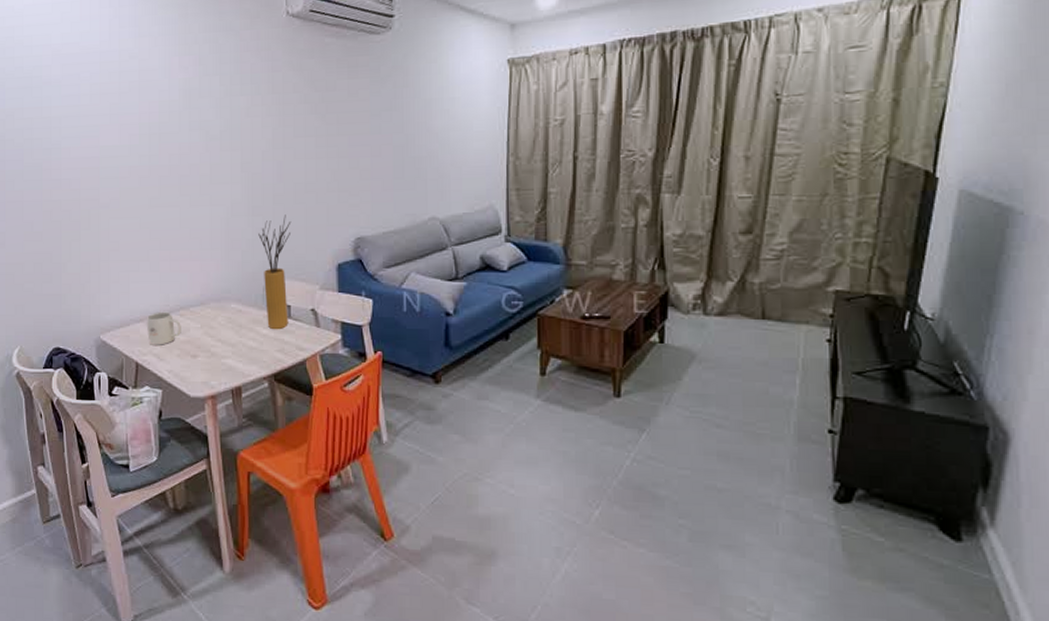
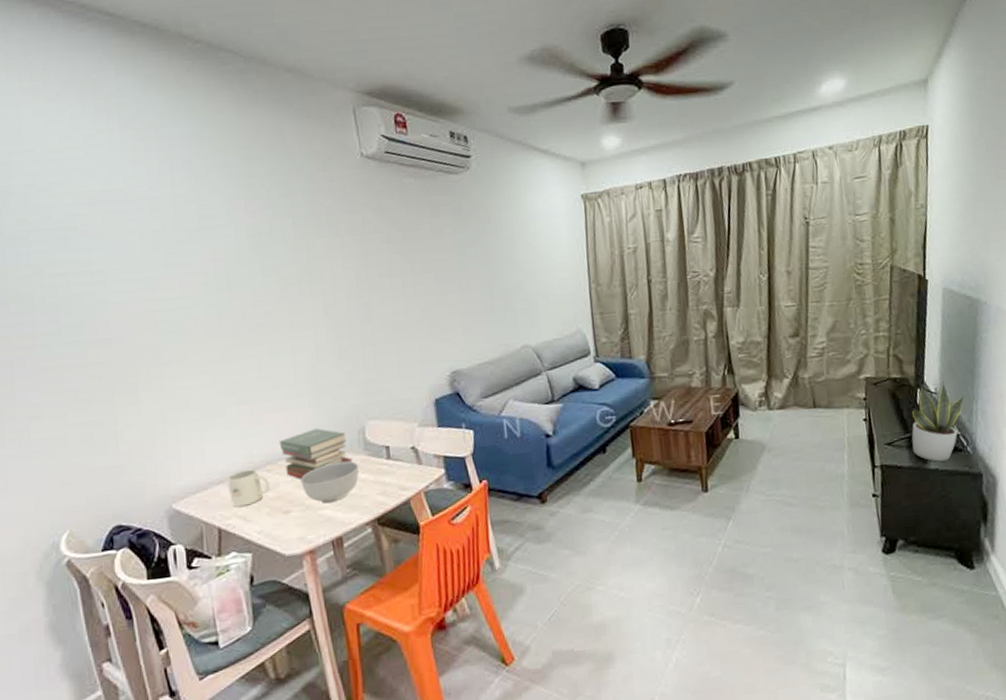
books: none [192,280,256,327] -> present [279,428,353,479]
bowl: none [208,315,260,353] -> present [300,461,359,504]
vase: present [258,215,292,329] -> none [348,355,388,473]
potted plant: none [891,306,974,404] -> present [911,381,965,462]

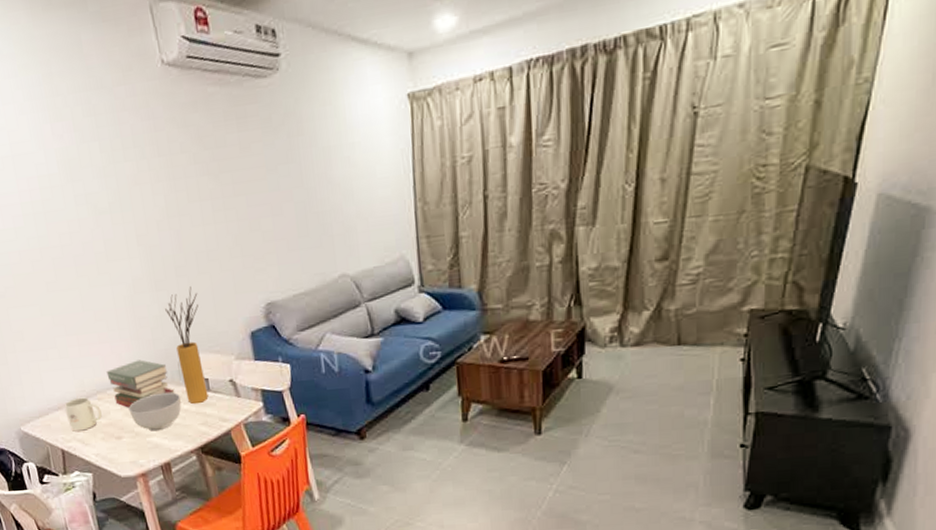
vase: none [348,355,388,473] -> present [165,286,209,404]
potted plant: present [911,381,965,462] -> none [802,314,884,411]

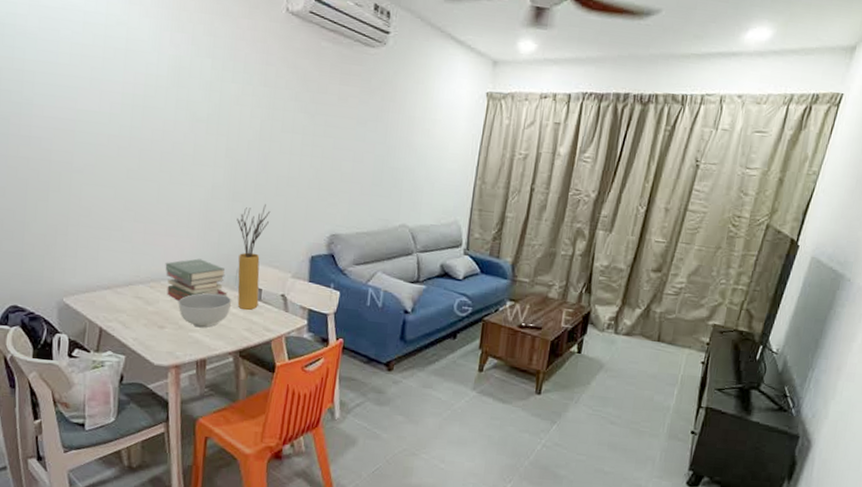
mug: present [64,397,102,432] -> none [113,281,151,314]

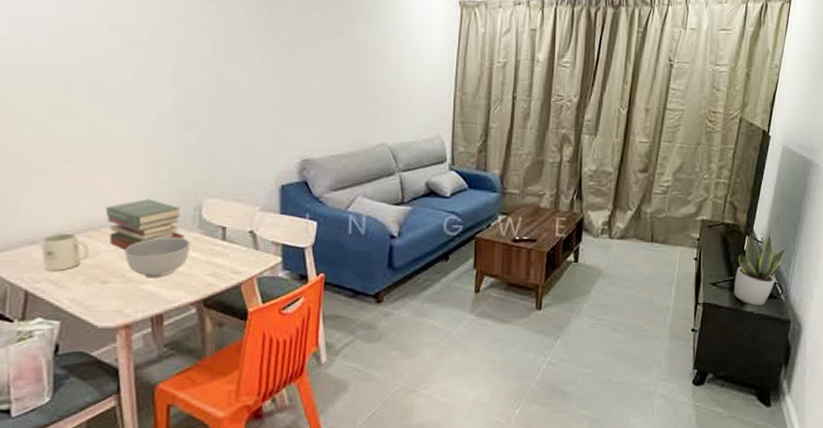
mug: none [113,281,151,314] -> present [41,232,89,271]
vase: present [237,204,271,310] -> none [191,132,231,252]
potted plant: none [740,343,803,417] -> present [734,232,786,306]

